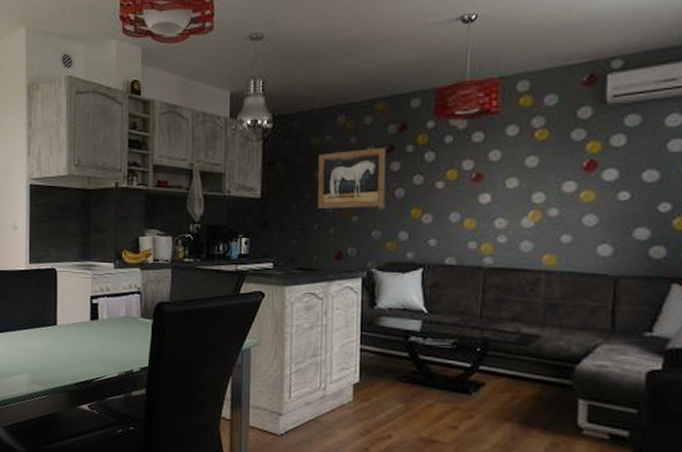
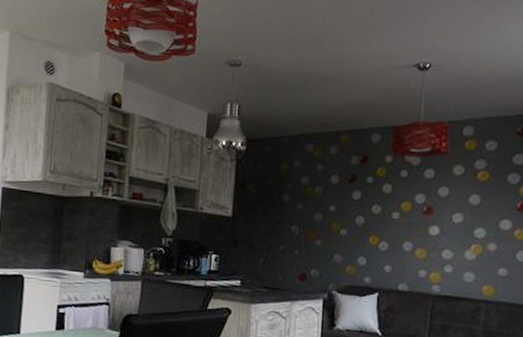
wall art: present [318,147,387,208] -> none [285,176,349,233]

